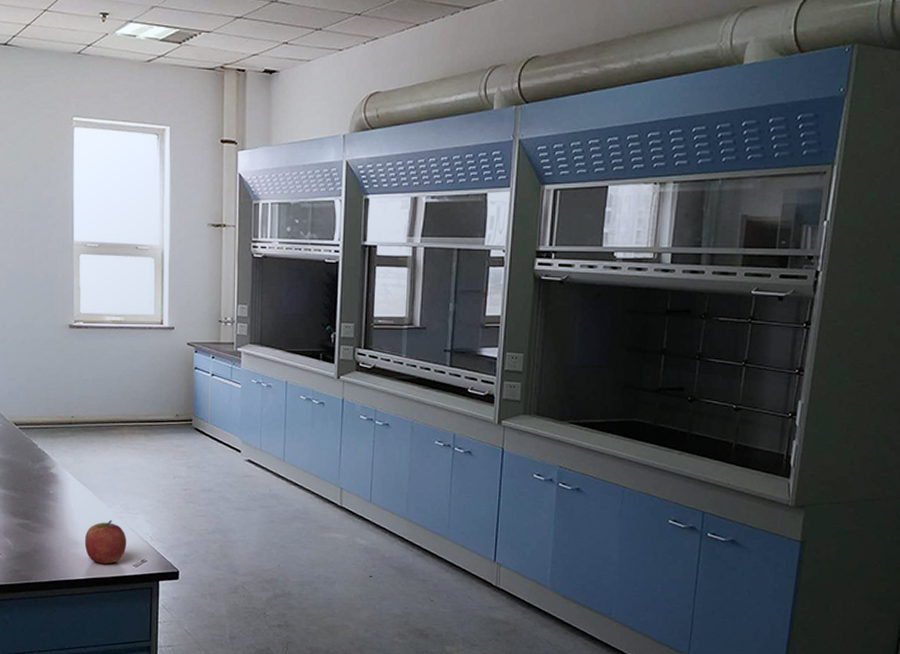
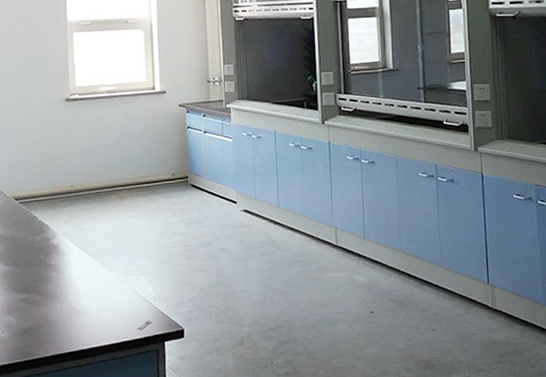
apple: present [84,520,126,564] -> none [88,285,130,331]

